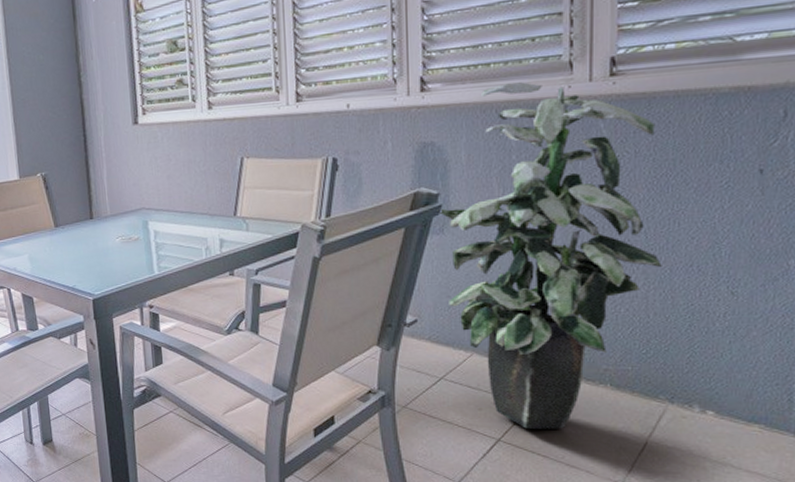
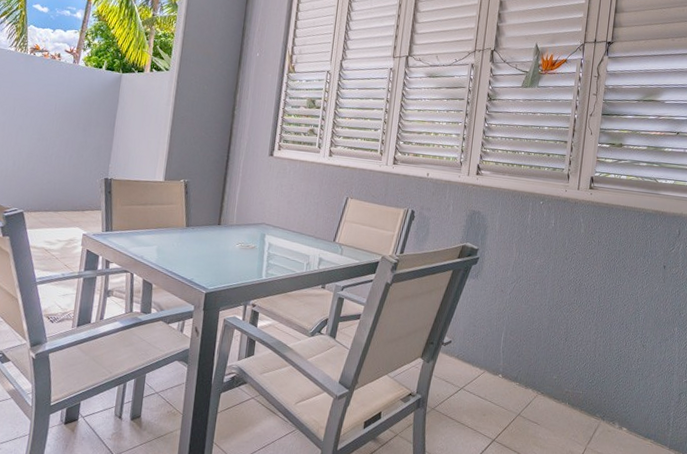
indoor plant: present [437,82,662,429] -> none [474,180,611,435]

